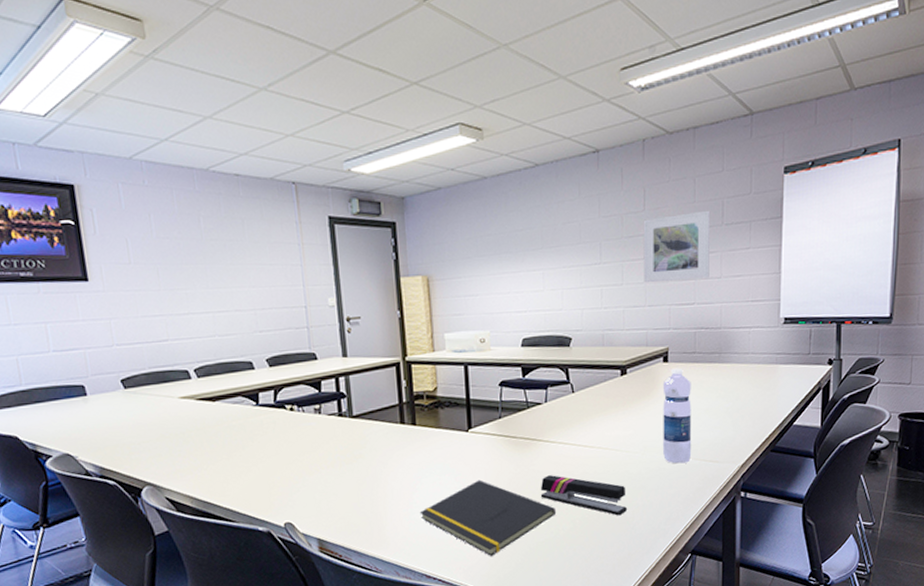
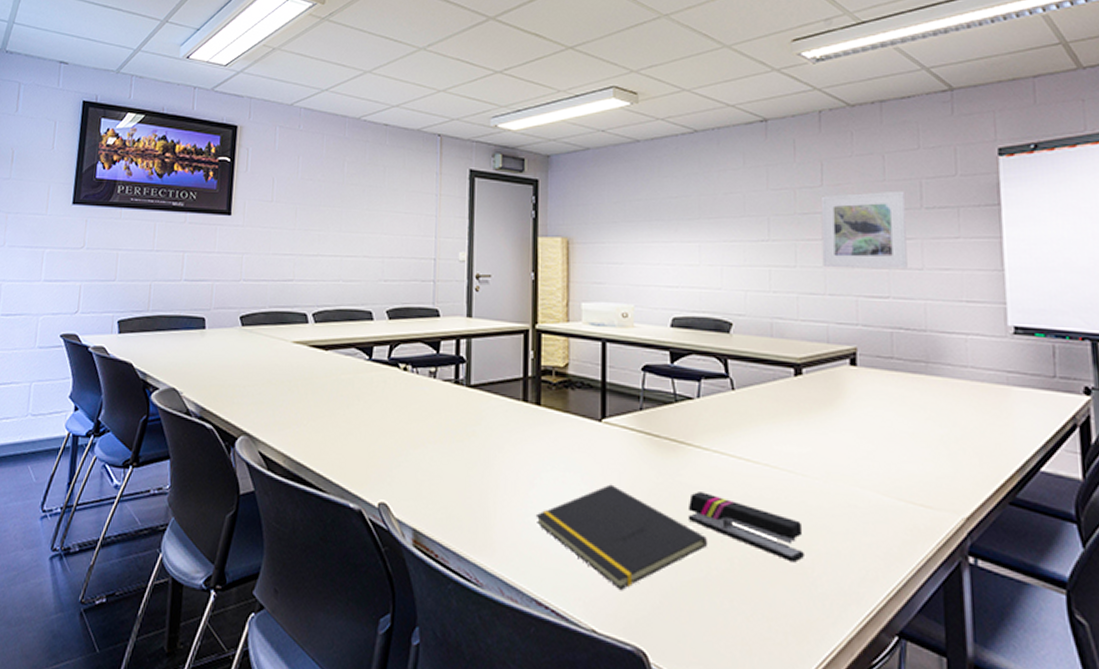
water bottle: present [662,368,692,464] -> none [850,374,894,503]

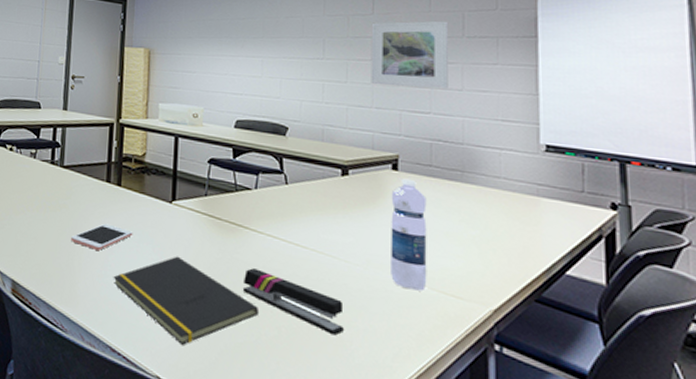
cell phone: none [483,451,558,485] -> present [71,223,133,251]
water bottle: none [850,374,894,503] -> present [391,178,427,291]

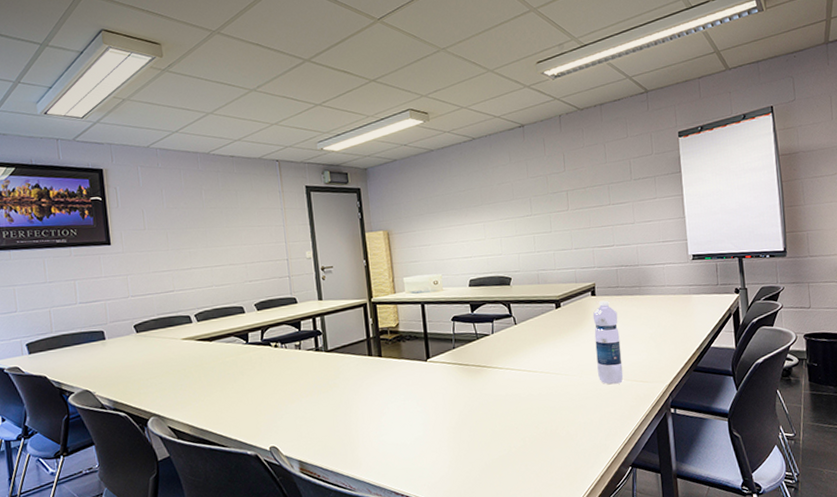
cell phone: present [71,223,133,251] -> none [345,391,399,416]
notepad: present [113,256,260,345] -> none [387,403,508,473]
stapler: present [242,268,344,336] -> none [492,397,570,433]
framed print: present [371,20,449,89] -> none [564,169,625,229]

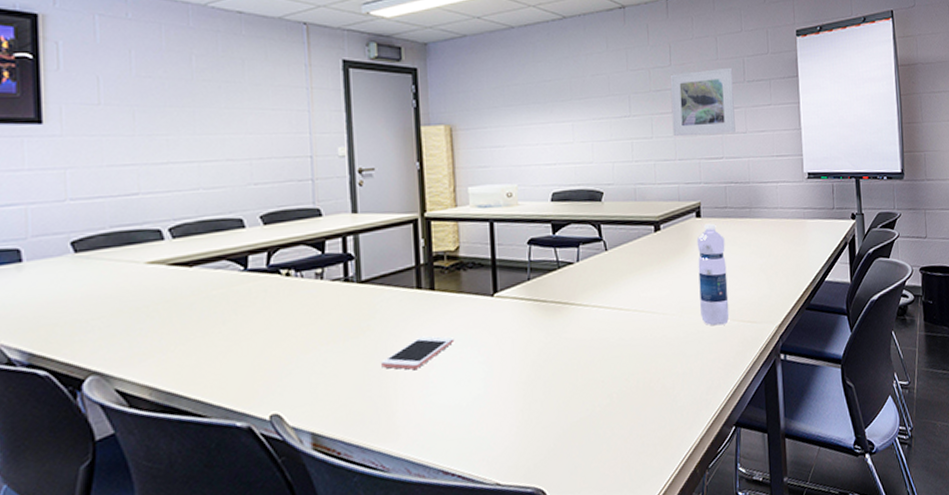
cell phone: none [345,391,399,416] -> present [381,336,455,370]
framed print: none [564,169,625,229] -> present [669,67,736,136]

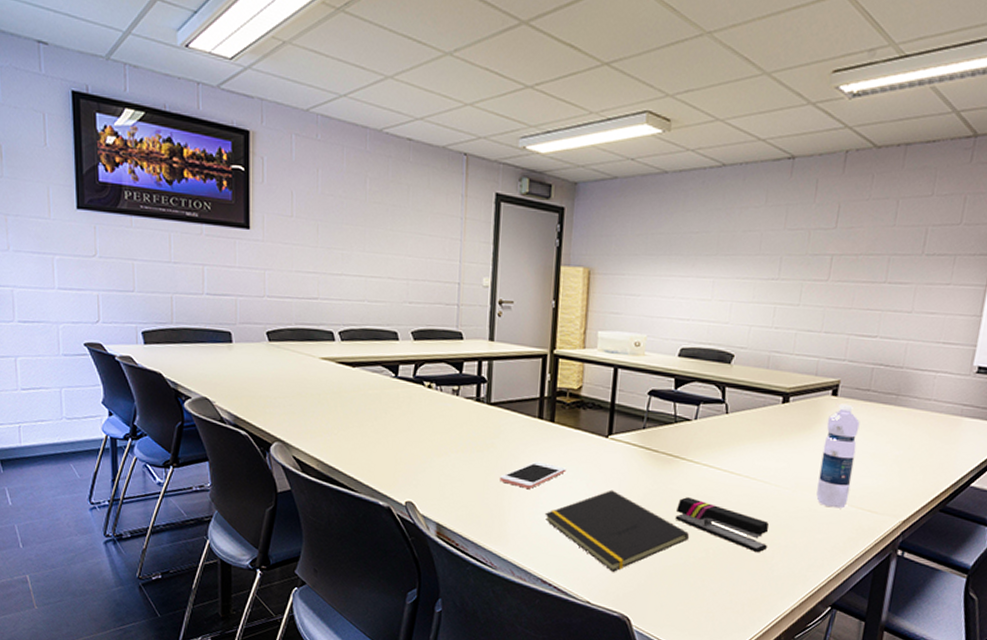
notepad: none [437,351,592,443] -> present [544,489,690,572]
stapler: none [573,343,666,387] -> present [675,497,770,553]
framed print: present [669,67,736,136] -> none [823,236,911,311]

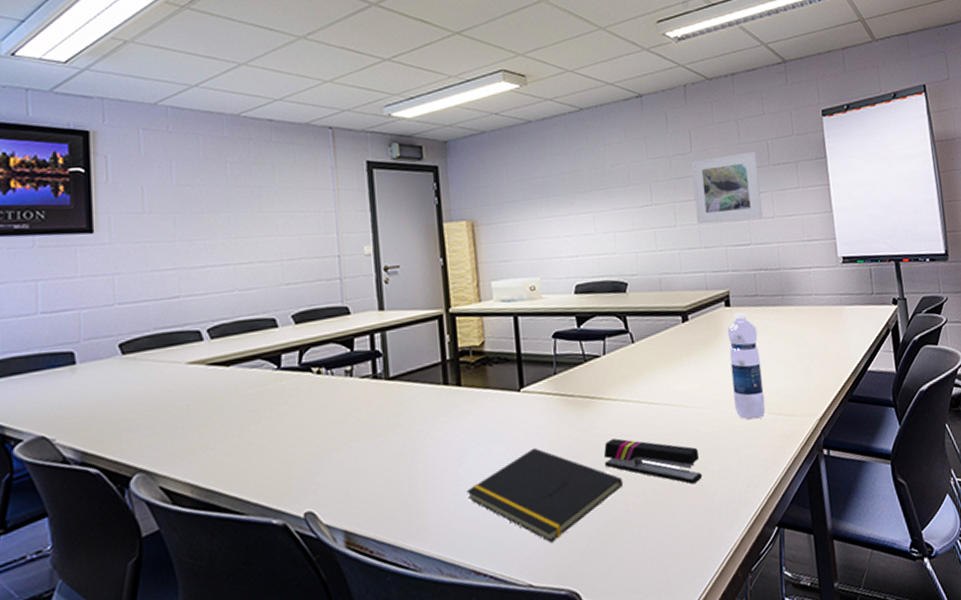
cell phone: present [500,461,567,489] -> none [411,432,483,467]
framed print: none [823,236,911,311] -> present [691,151,763,223]

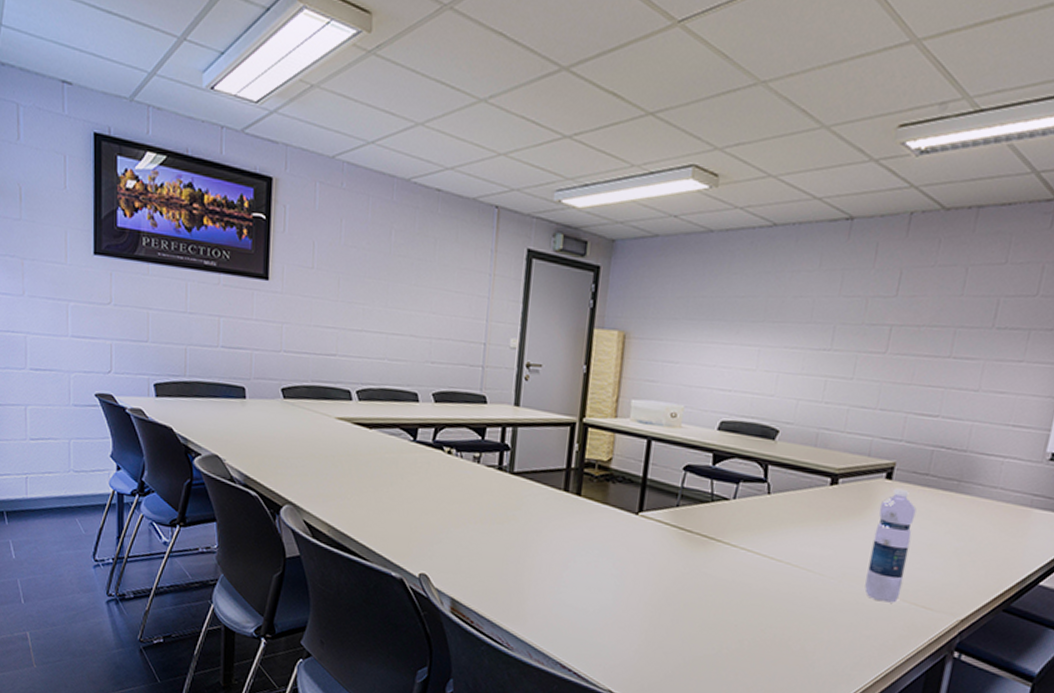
notepad: present [466,447,624,542] -> none [566,571,723,660]
stapler: present [603,438,702,484] -> none [707,582,812,647]
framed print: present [691,151,763,223] -> none [880,306,981,389]

